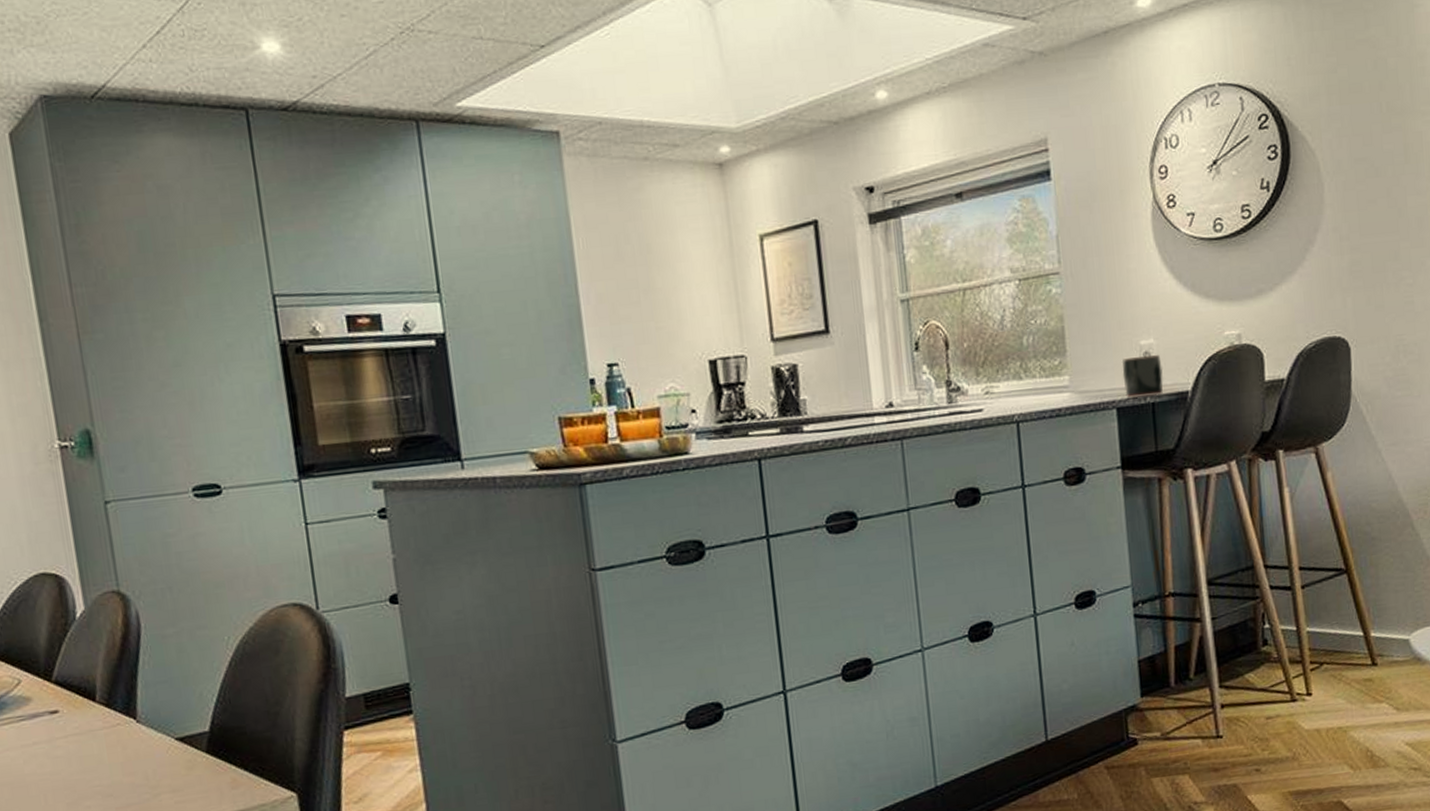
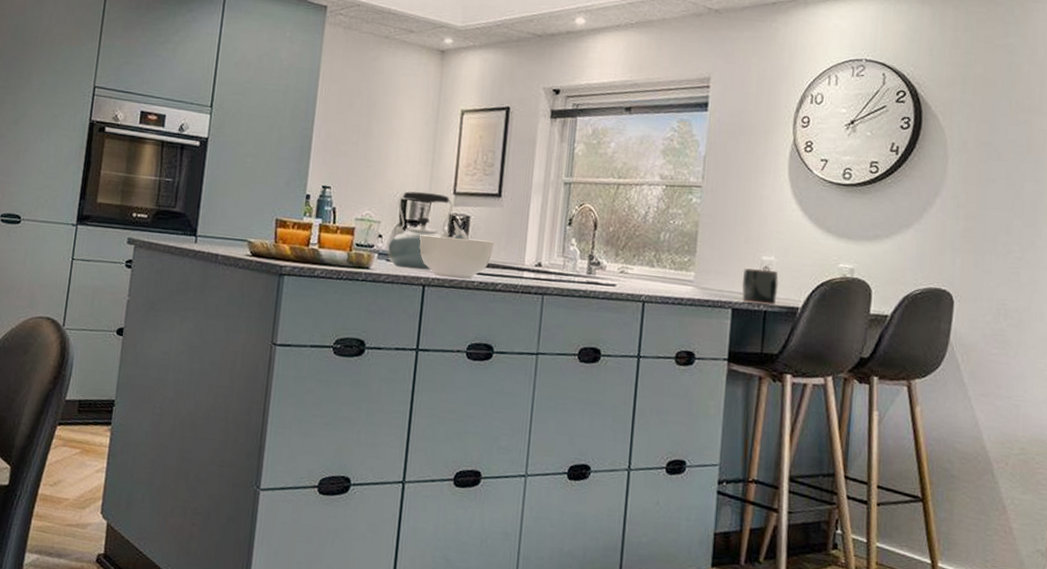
kettle: none [705,344,801,444] -> present [387,191,469,271]
bowl: none [740,388,833,444] -> present [419,234,494,279]

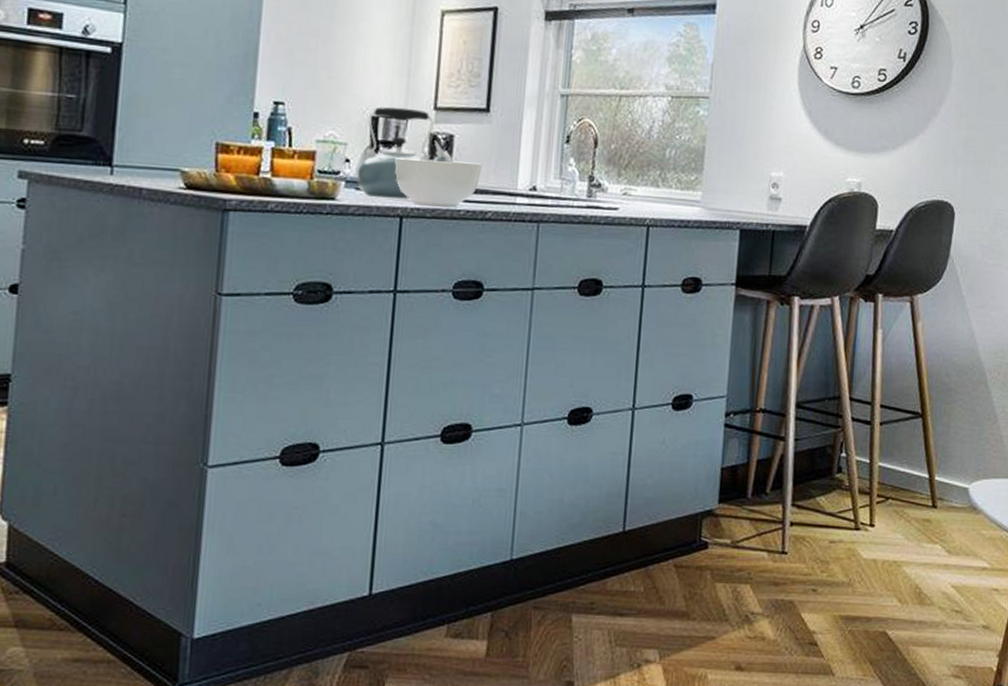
mug: present [741,268,779,306] -> none [749,186,787,225]

